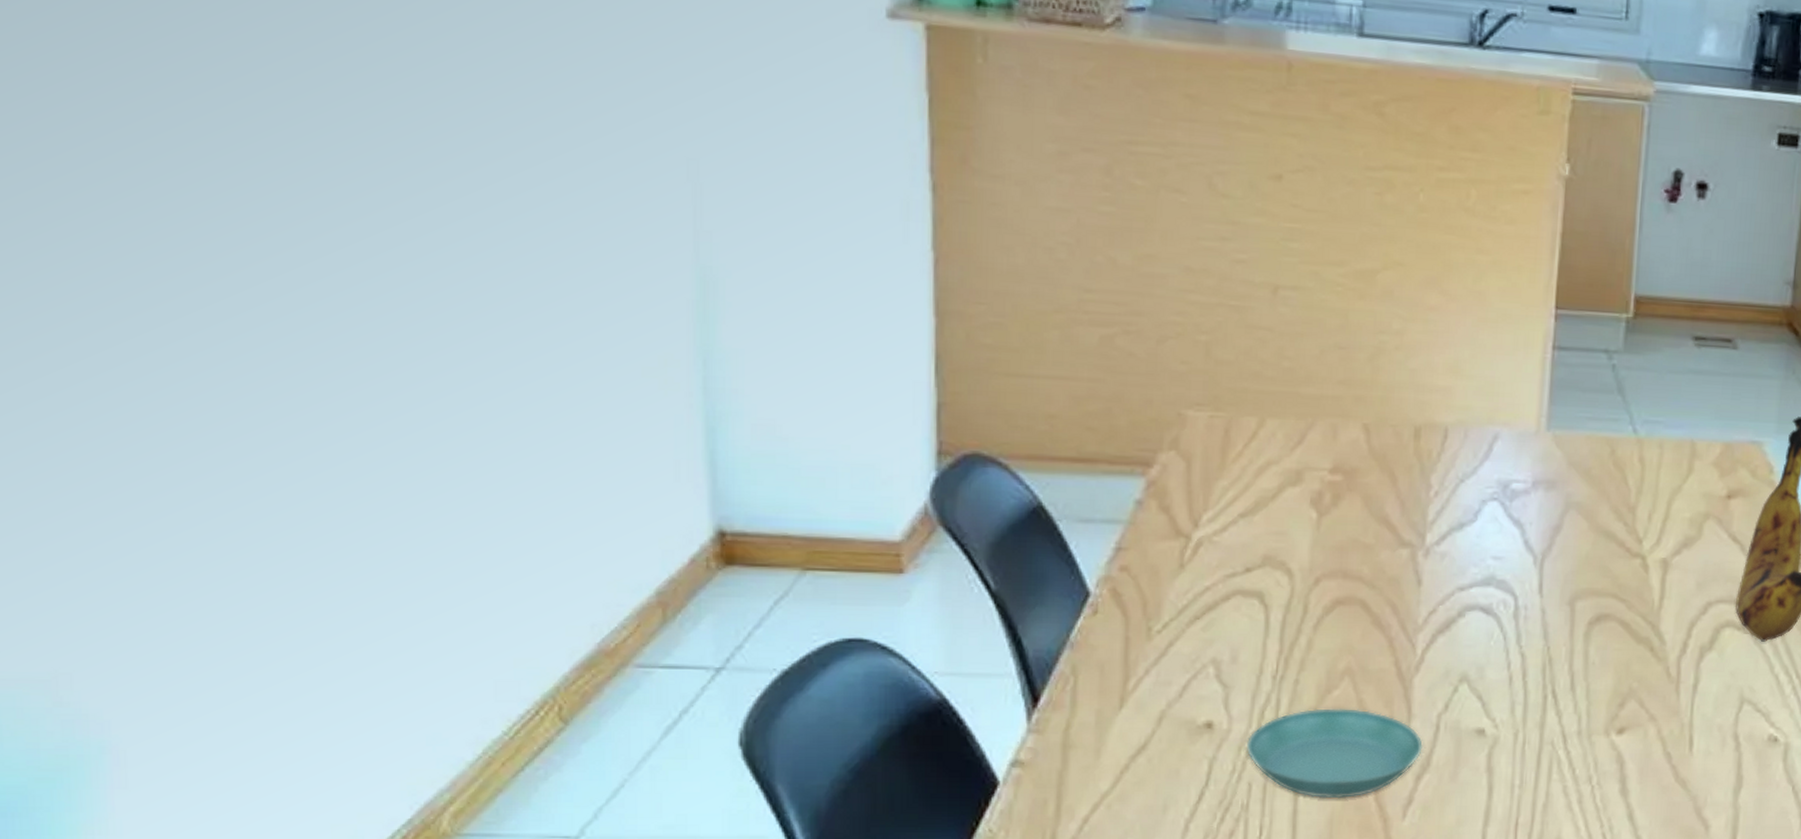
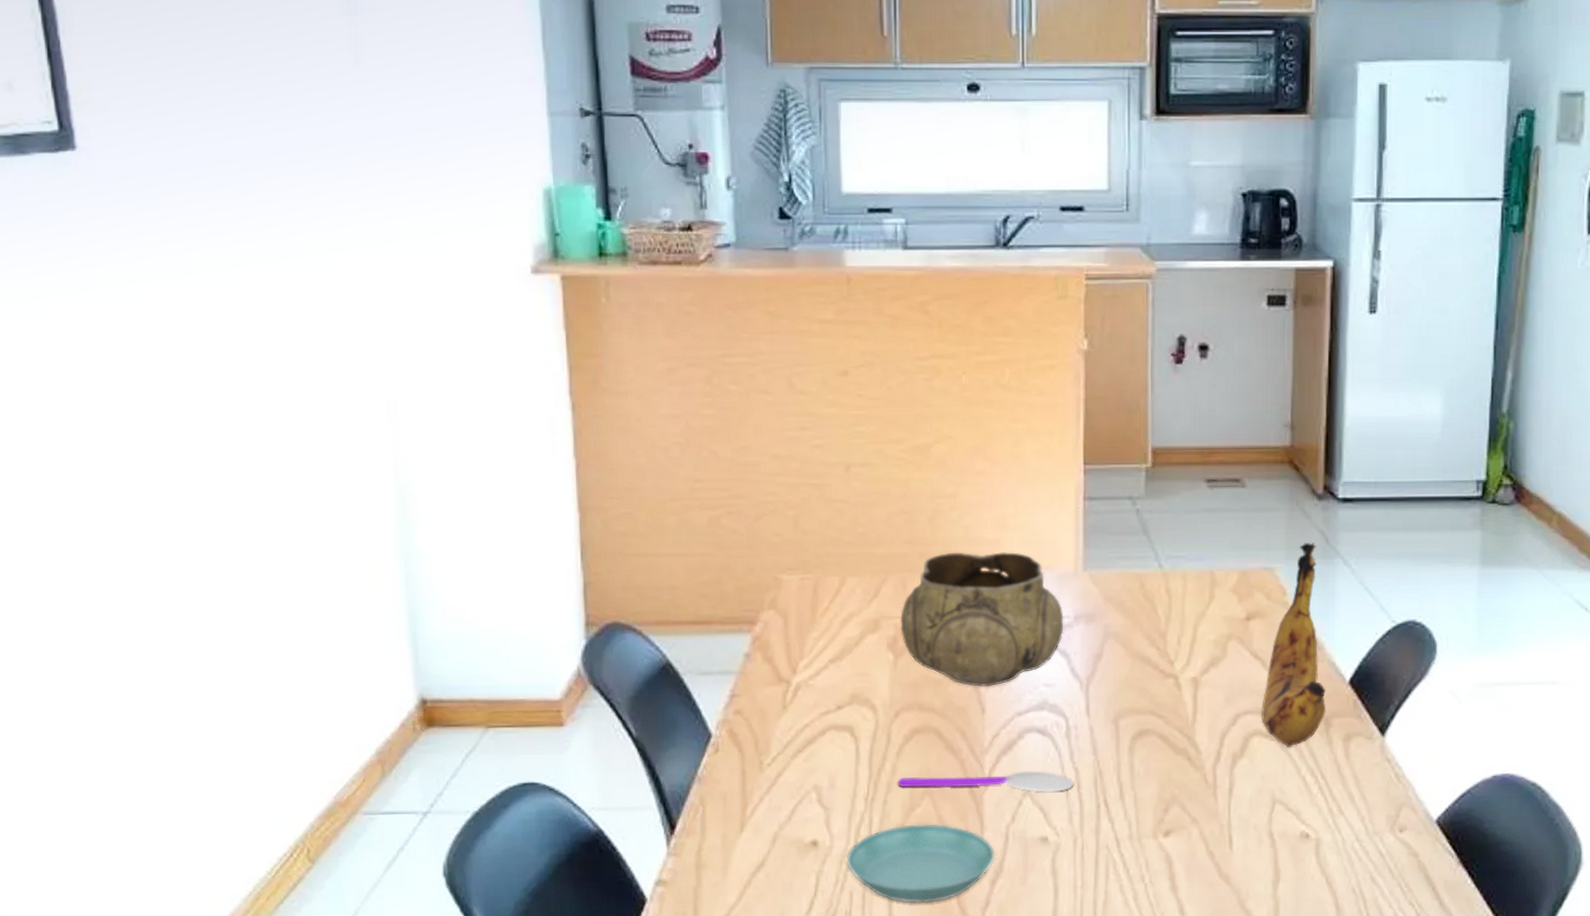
spoon: none [1313,654,1519,679] -> present [898,771,1074,792]
decorative bowl: none [1327,398,1521,556] -> present [900,551,1064,687]

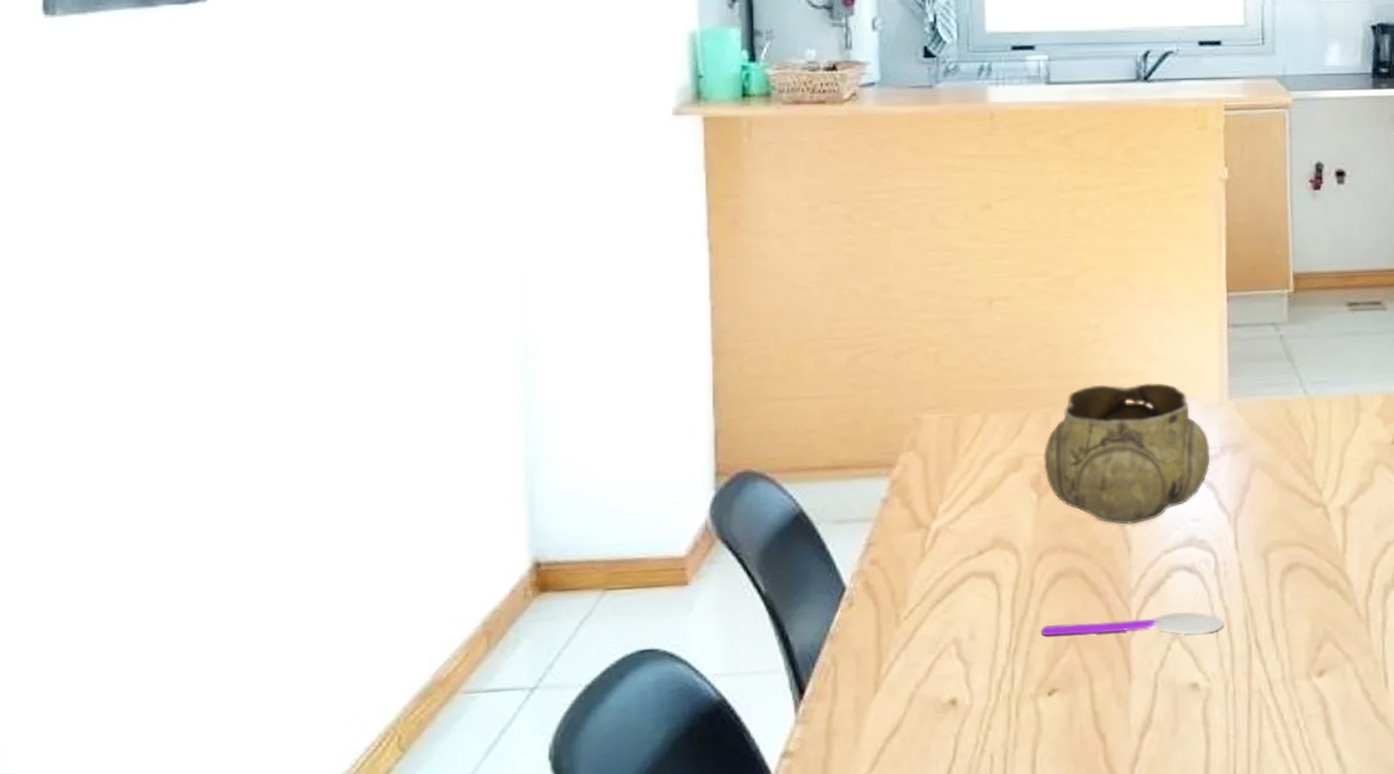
saucer: present [846,824,995,904] -> none [986,674,1144,764]

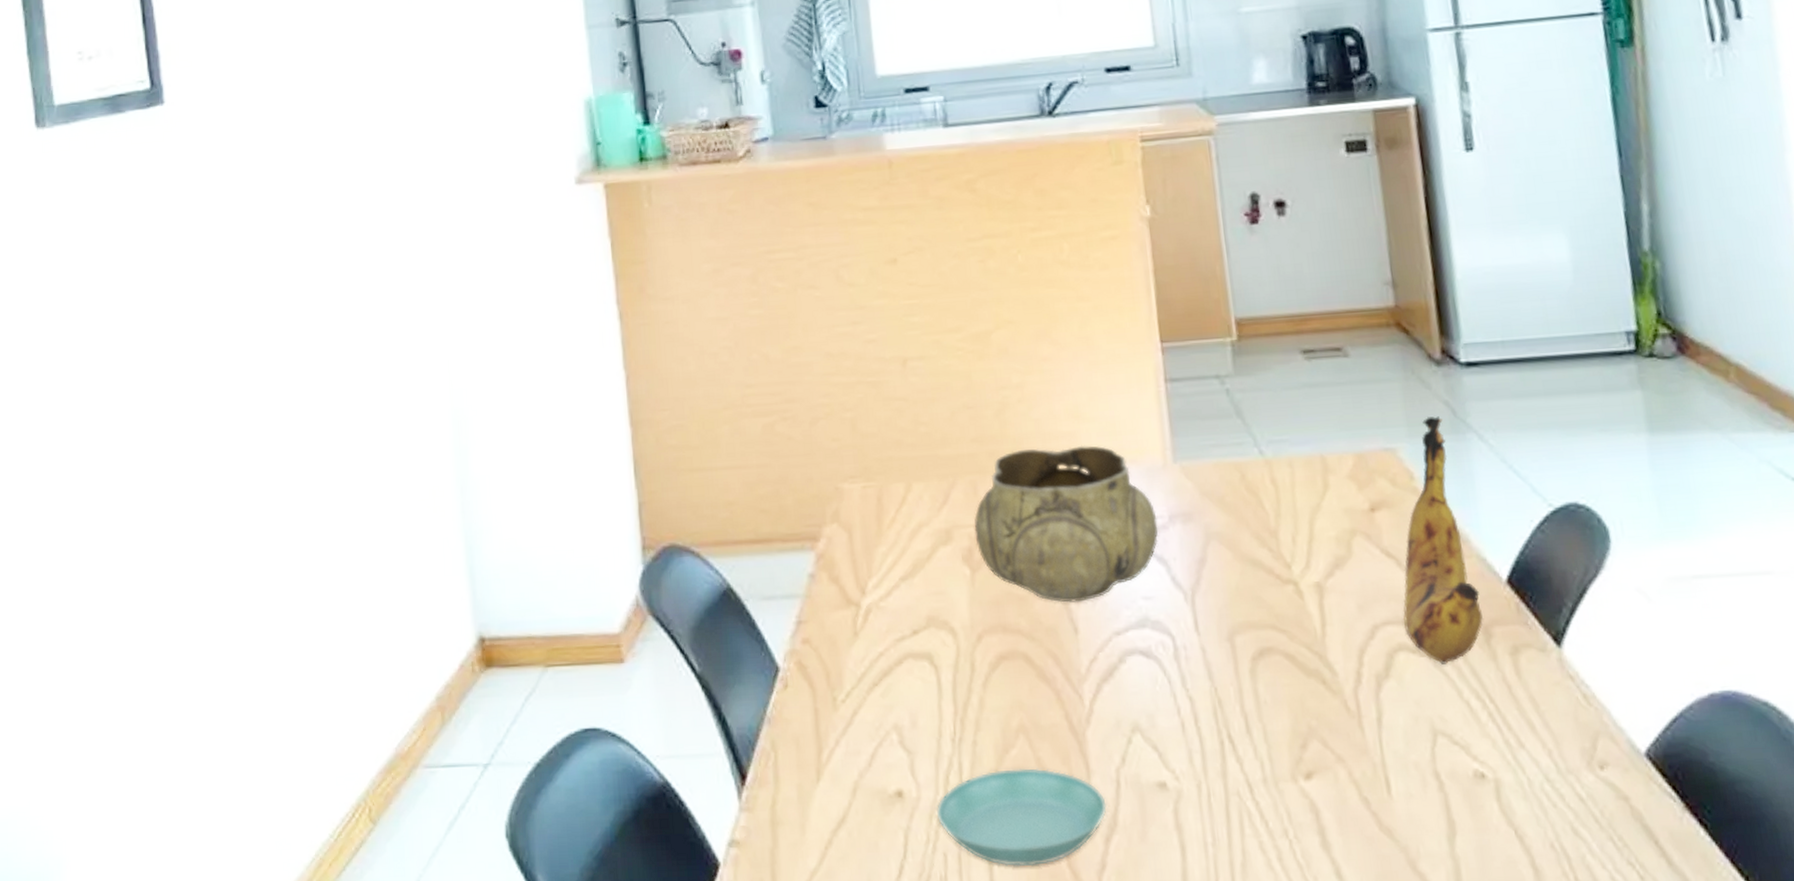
saucer: none [986,674,1144,764] -> present [936,768,1107,867]
spoon: present [1042,612,1224,637] -> none [987,701,1190,727]

